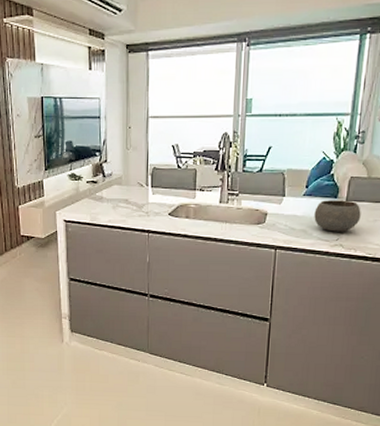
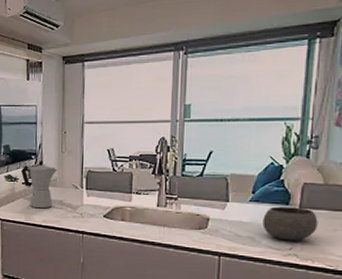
moka pot: none [85,157,123,208] -> present [21,160,58,209]

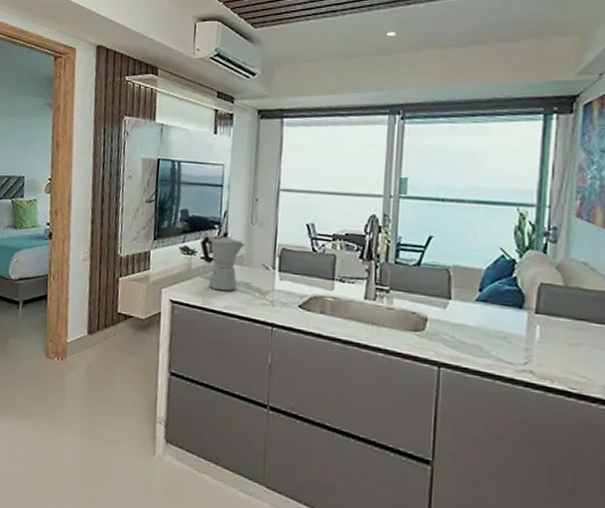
bowl: present [262,206,318,241] -> none [491,309,558,355]

